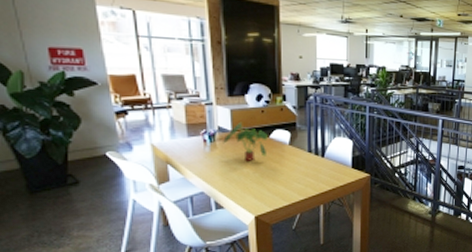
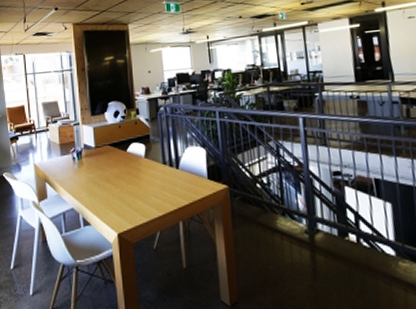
plant: present [223,121,268,161] -> none [88,138,125,176]

